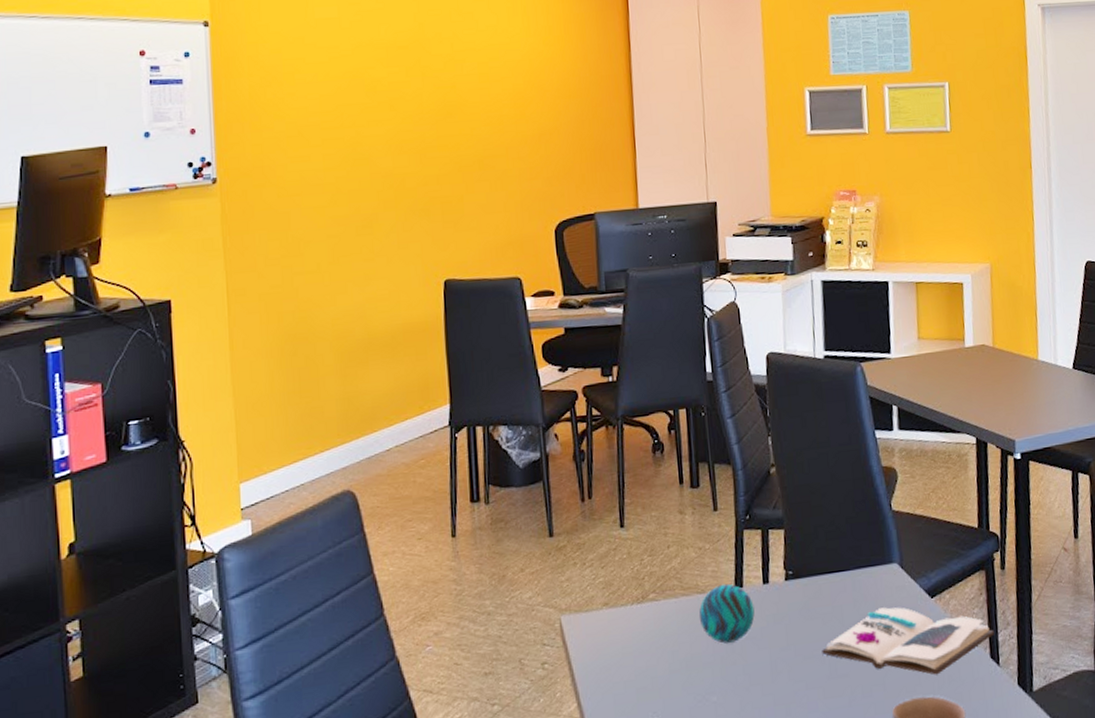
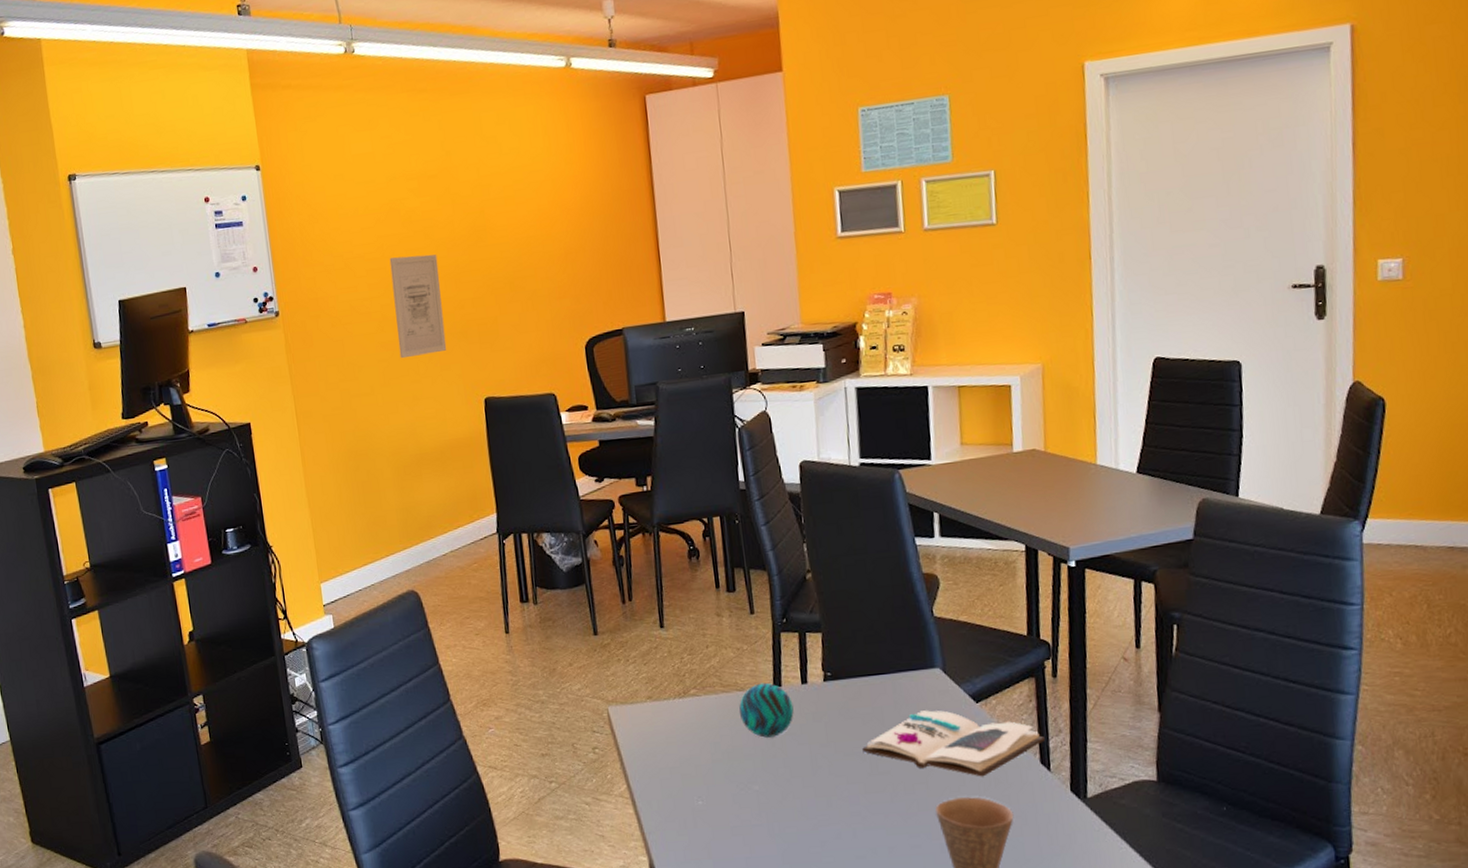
wall art: none [348,127,406,235] -> present [389,254,447,359]

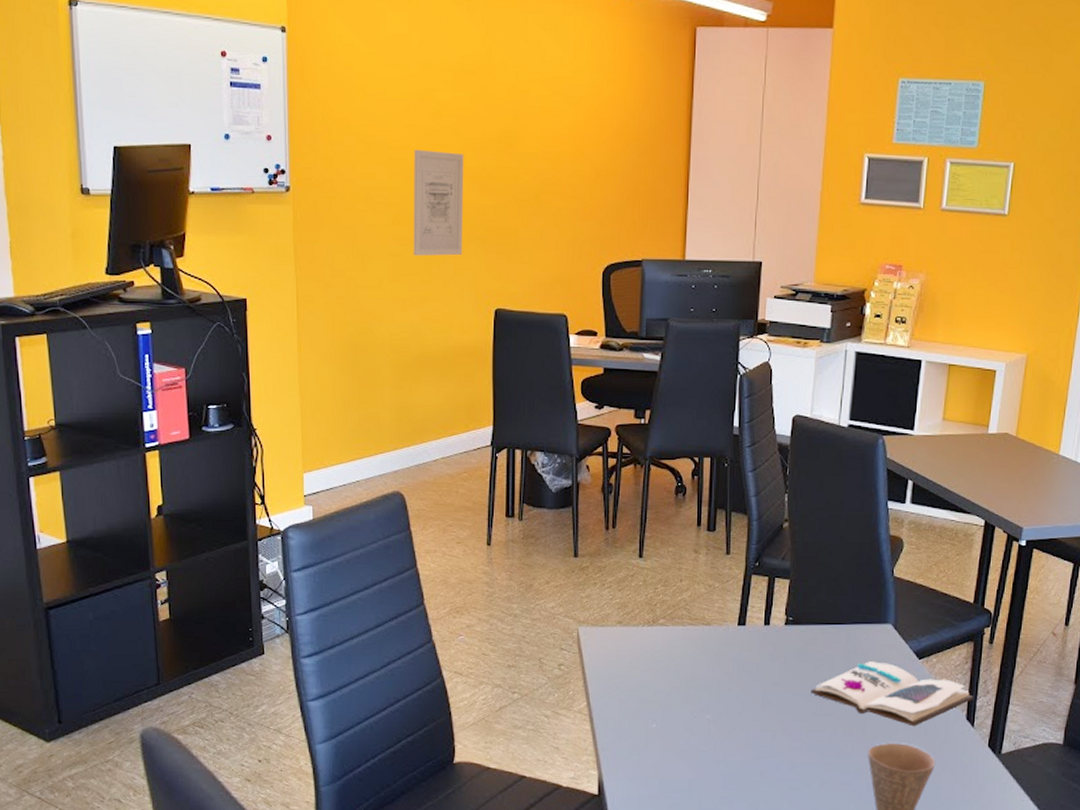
decorative ball: present [739,682,794,738] -> none [703,620,754,671]

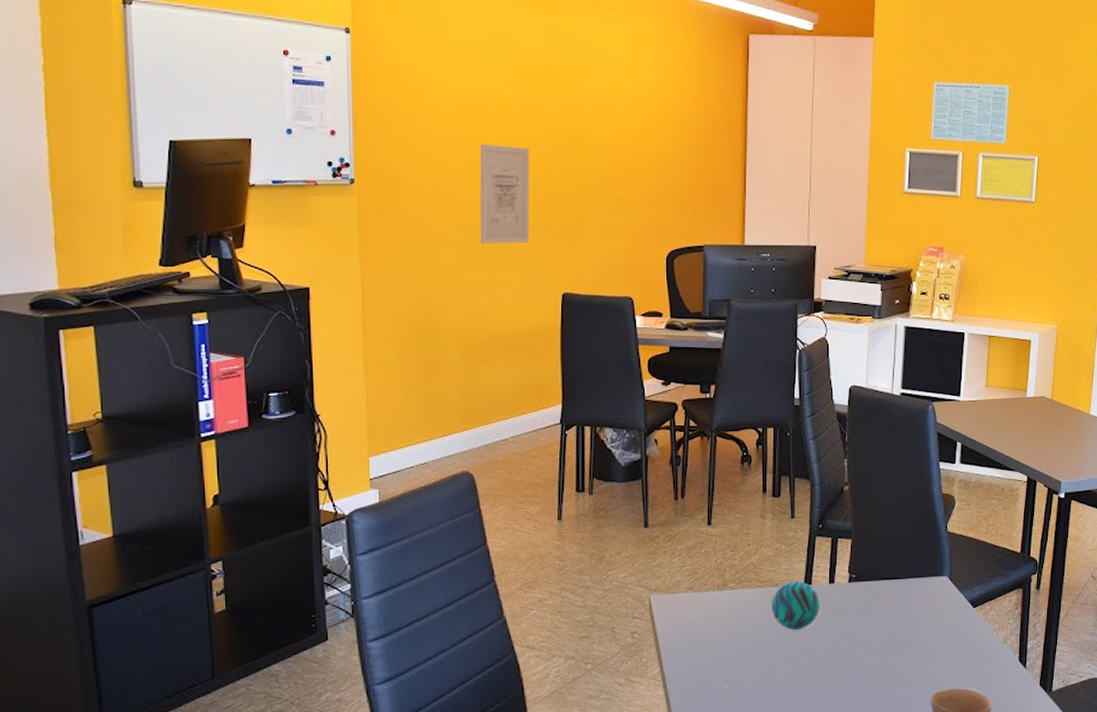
decorative ball: none [703,620,754,671] -> present [772,580,820,630]
book: present [811,660,974,727] -> none [875,611,1025,671]

